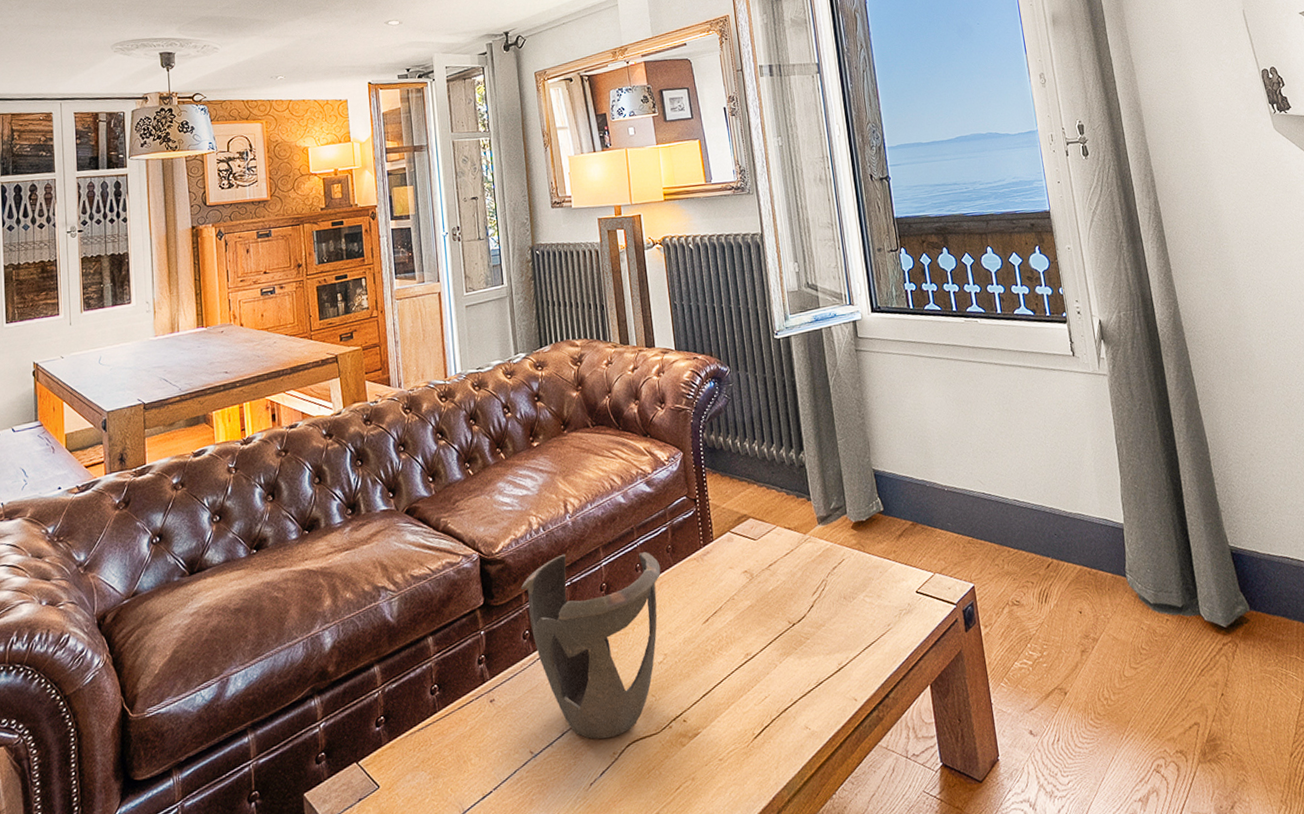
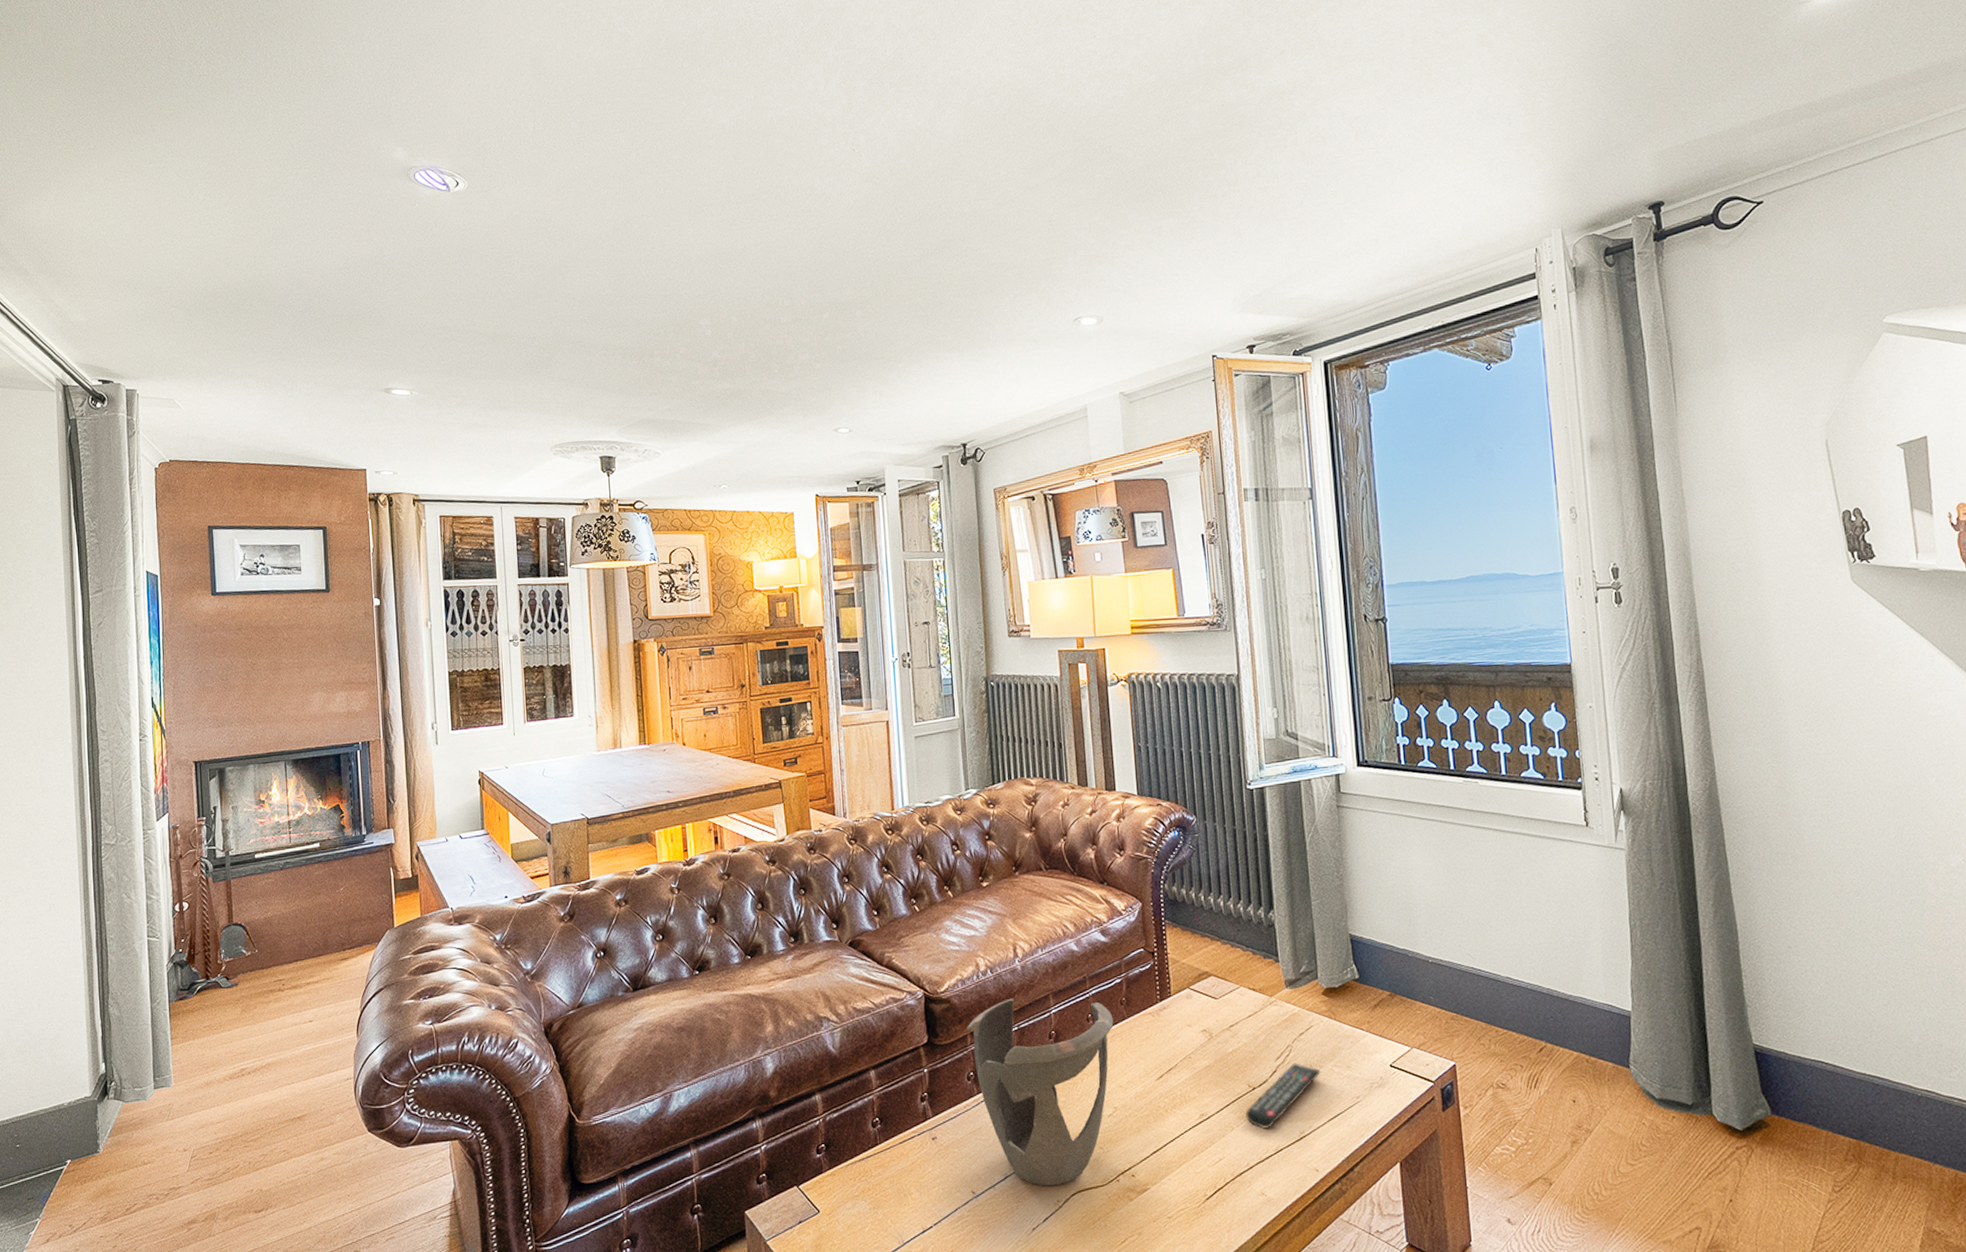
remote control: none [787,596,854,664] -> present [1245,1063,1321,1130]

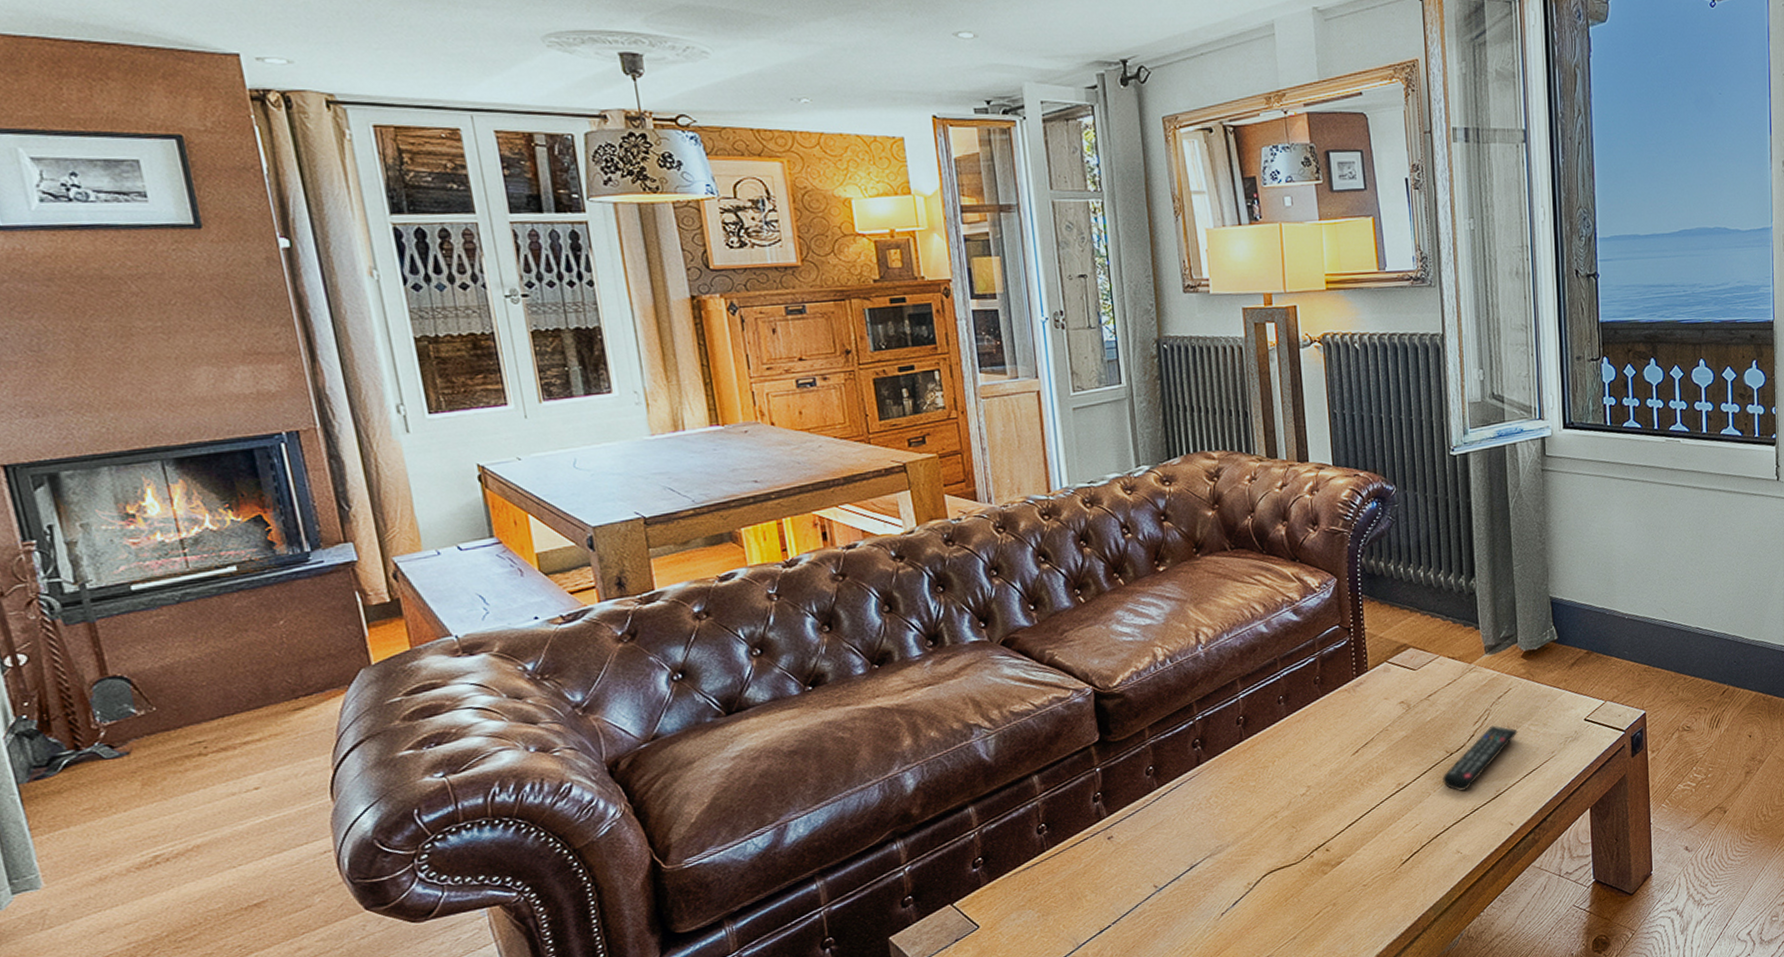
decorative bowl: present [966,998,1114,1186] -> none [1143,684,1307,871]

